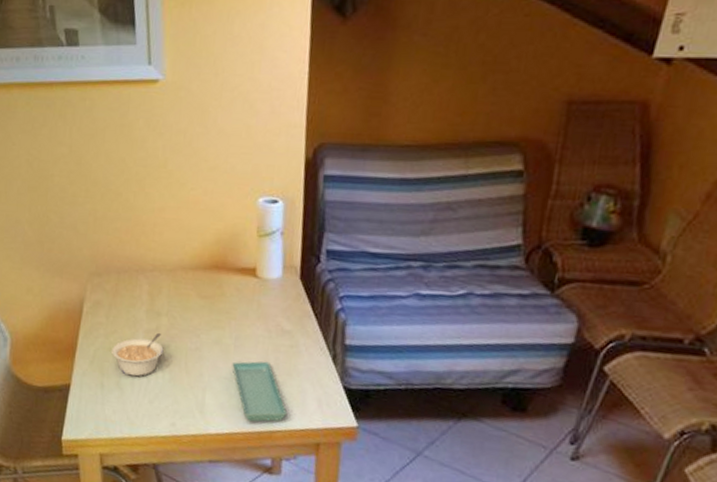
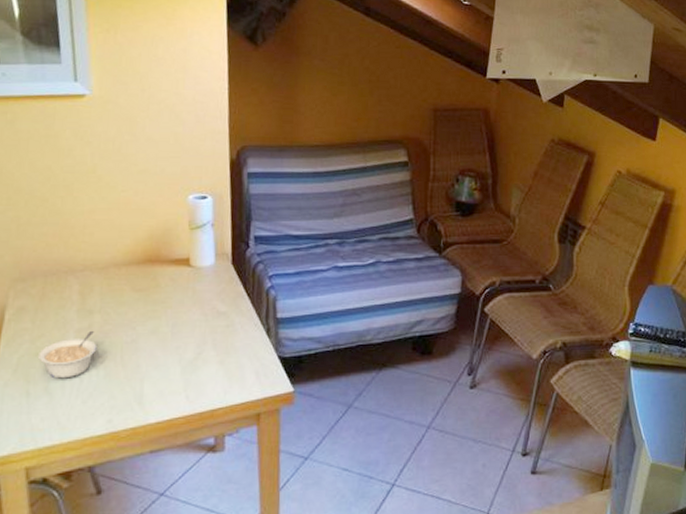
saucer: present [232,361,287,422] -> none [170,343,227,404]

